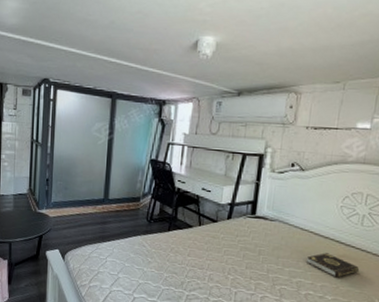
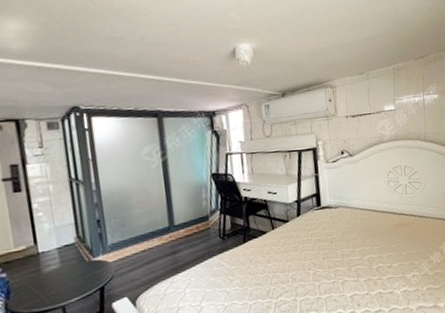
book: present [305,253,360,278] -> none [371,225,413,246]

